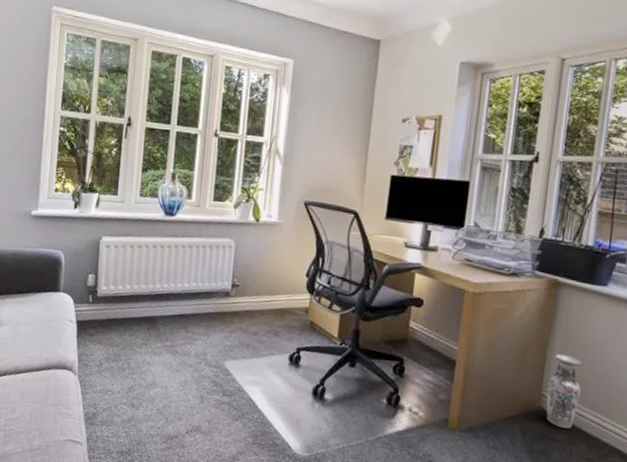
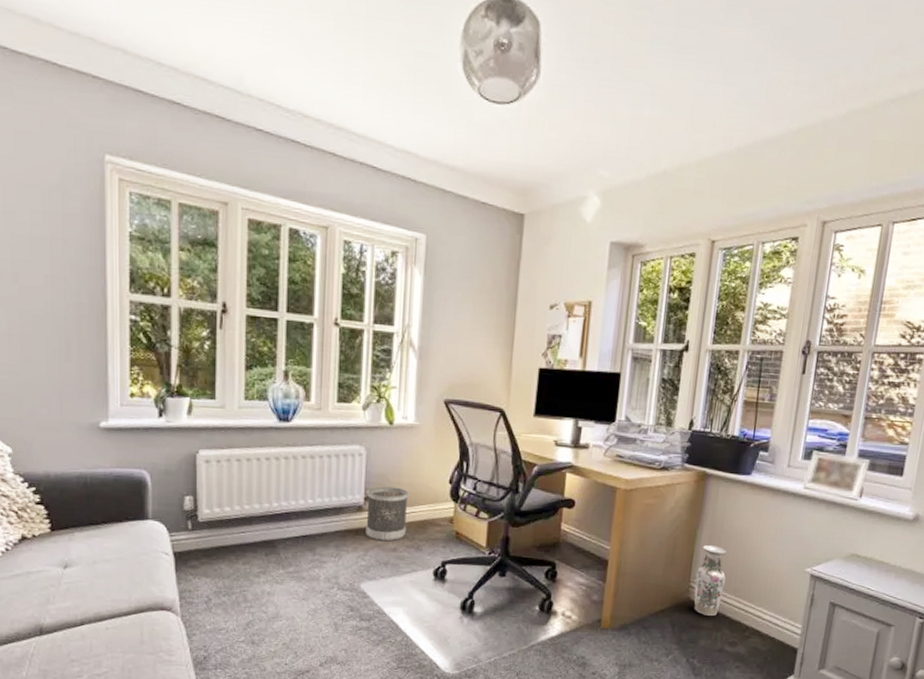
wastebasket: none [231,276,270,326] -> present [365,486,409,542]

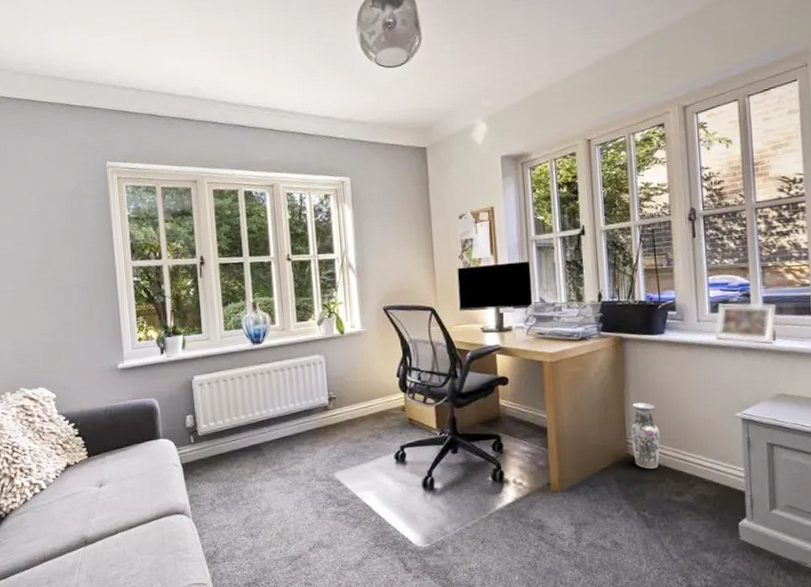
wastebasket: present [365,486,409,542] -> none [330,386,367,435]

